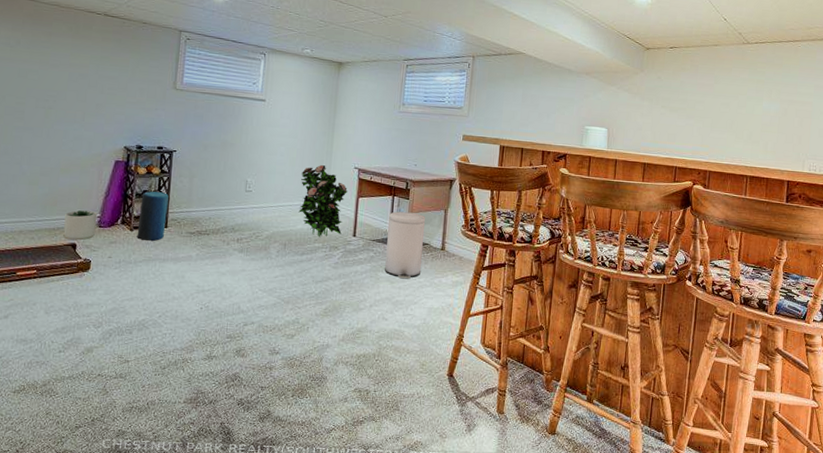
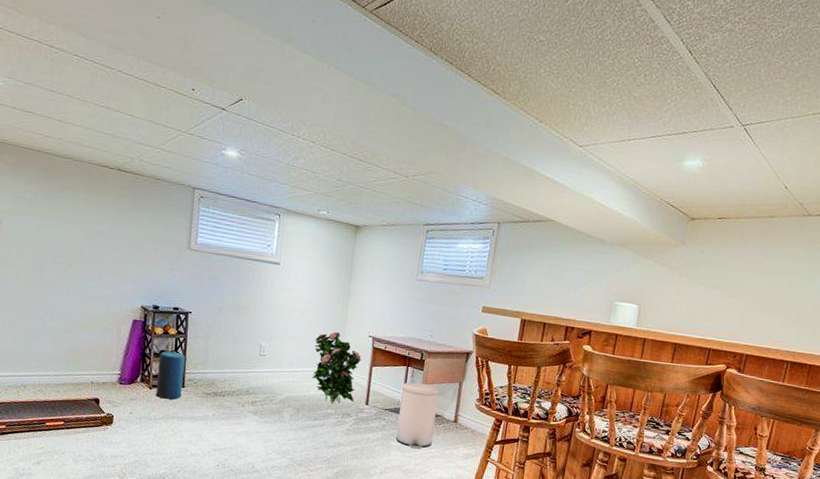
planter: present [63,210,98,241] -> none [87,367,118,396]

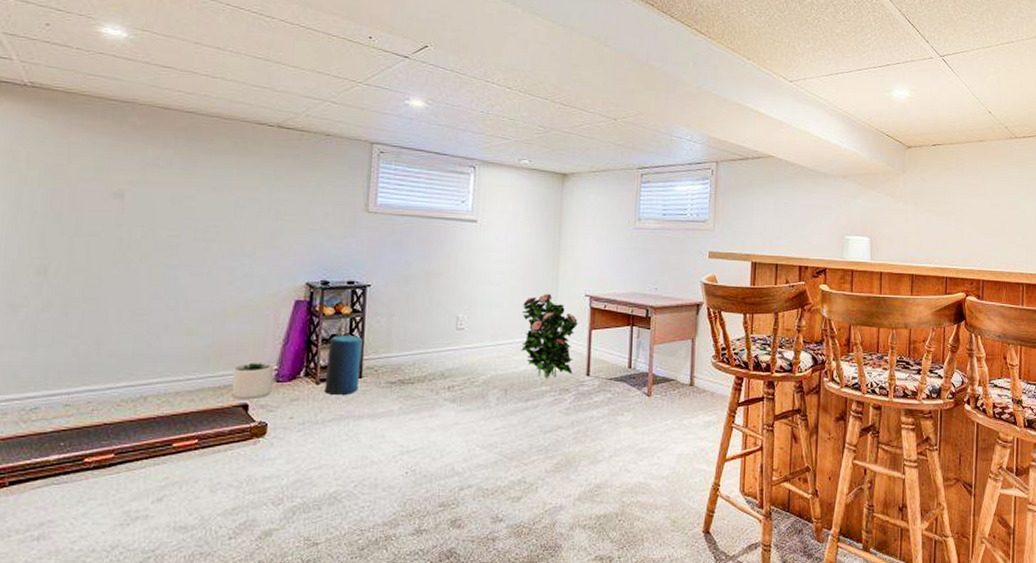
planter: none [87,367,118,396] -> present [232,363,275,400]
pedal bin: present [396,382,440,448] -> none [625,344,671,421]

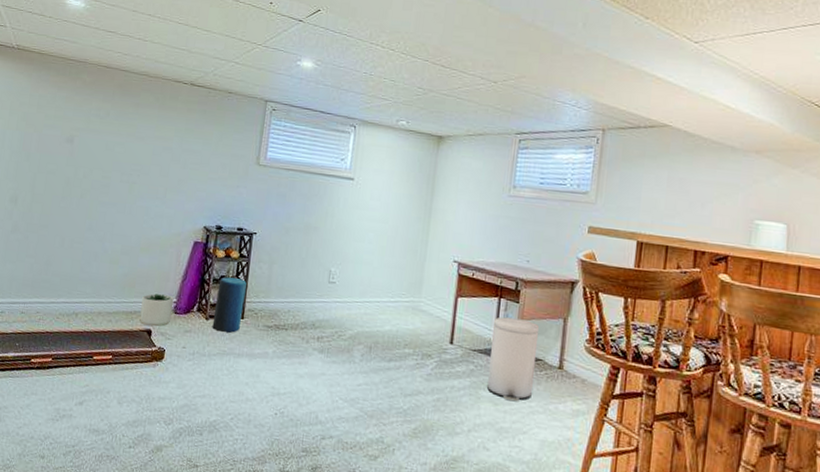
plant: present [521,293,578,379] -> none [387,255,445,342]
pedal bin: none [625,344,671,421] -> present [487,317,540,401]

